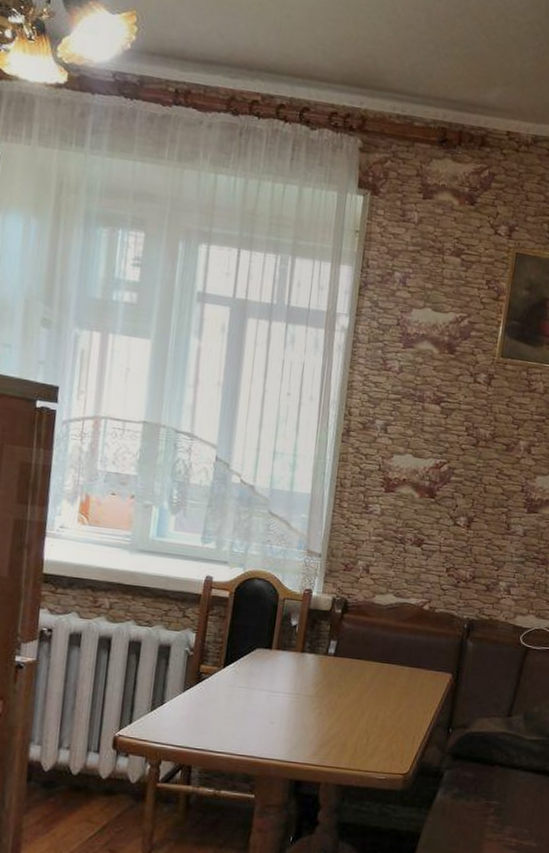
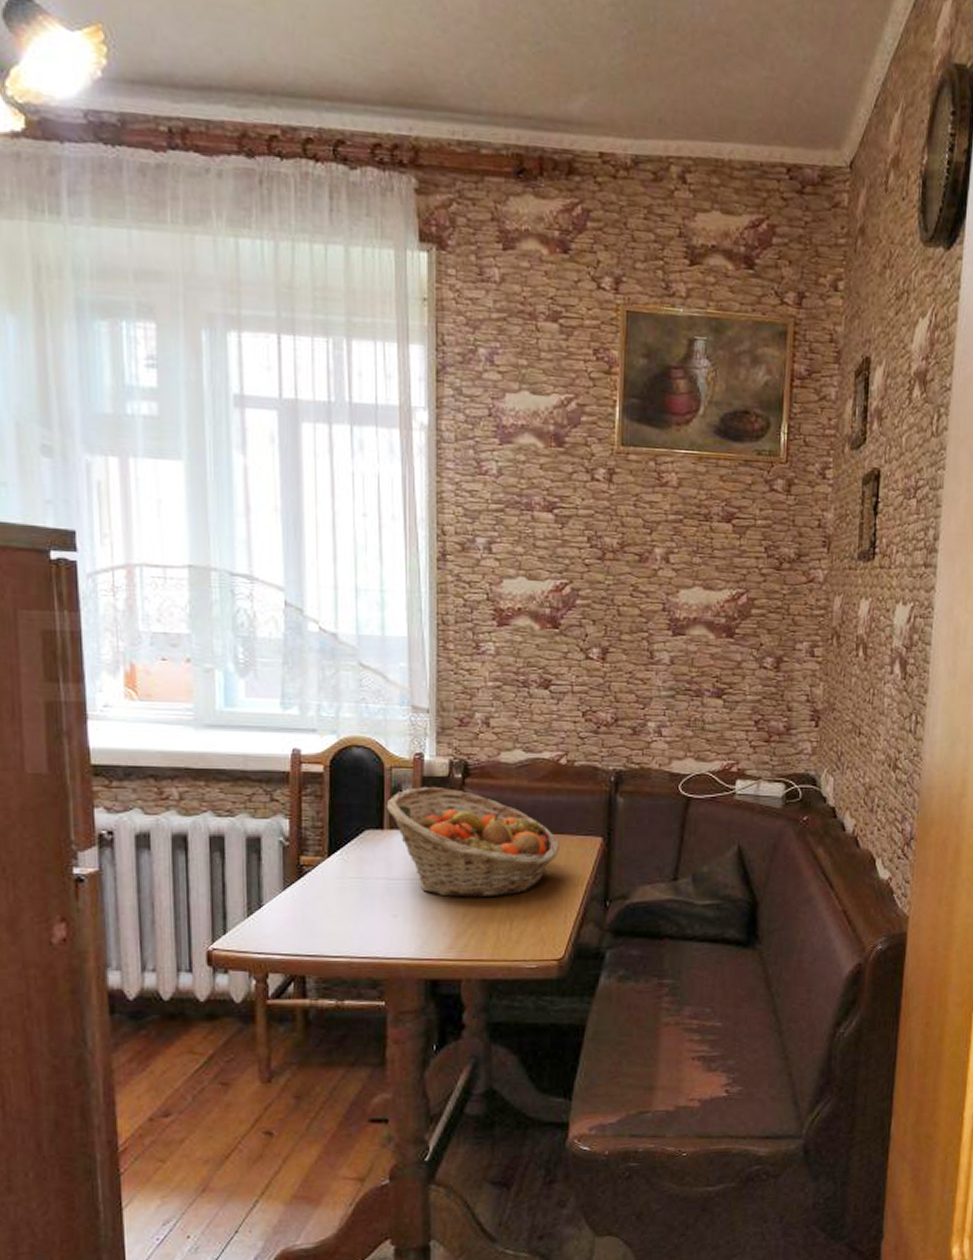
fruit basket: none [276,617,416,716] -> present [386,787,559,898]

